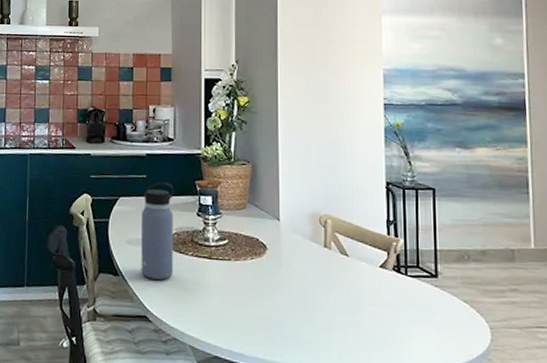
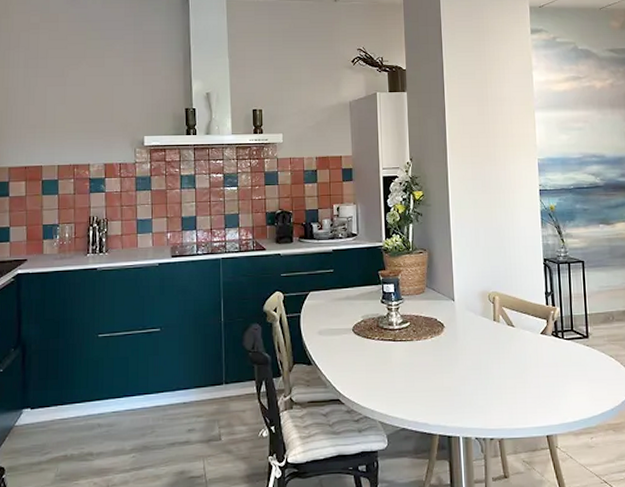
water bottle: present [141,181,174,280] -> none [330,274,362,365]

